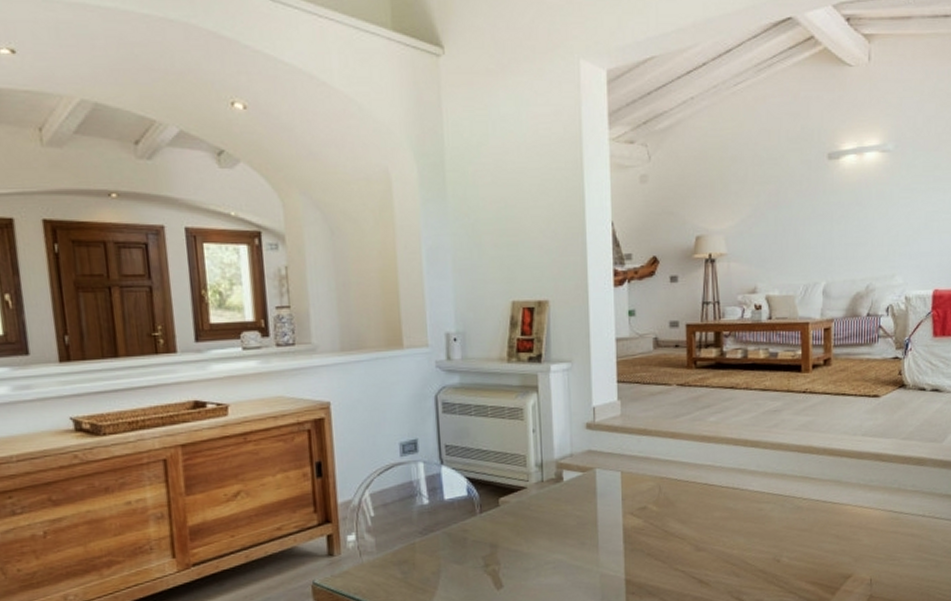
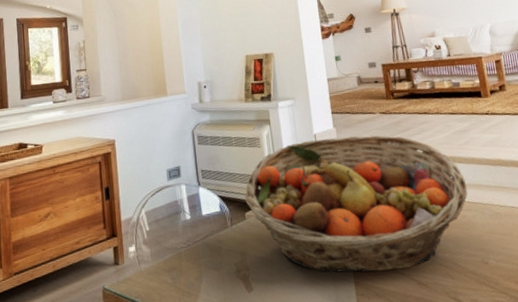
fruit basket: none [499,410,769,569] -> present [244,135,468,273]

